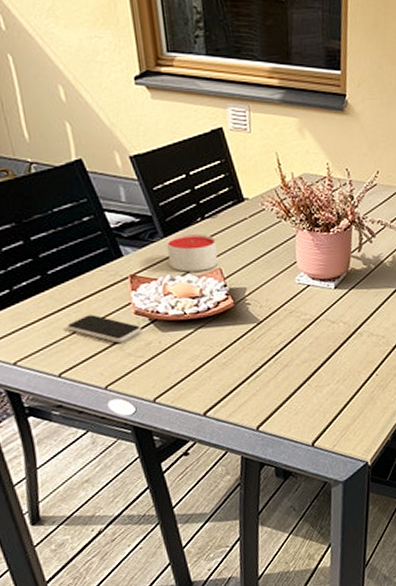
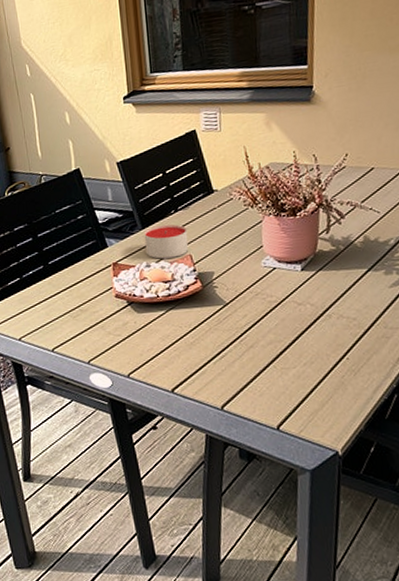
smartphone: present [68,314,142,343] -> none [61,298,121,322]

